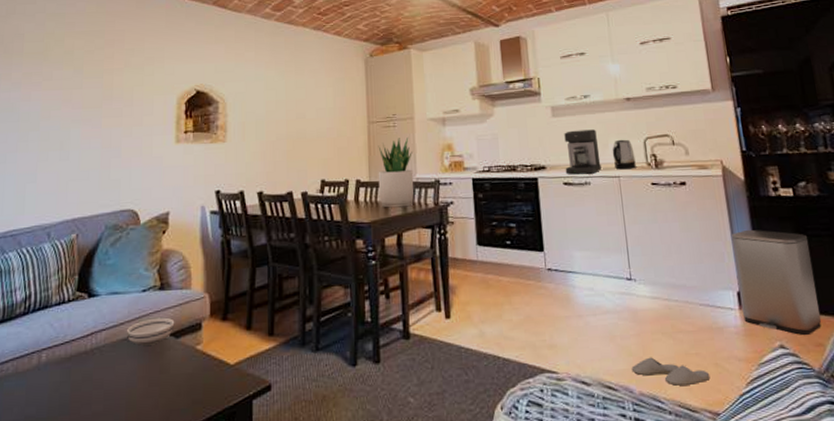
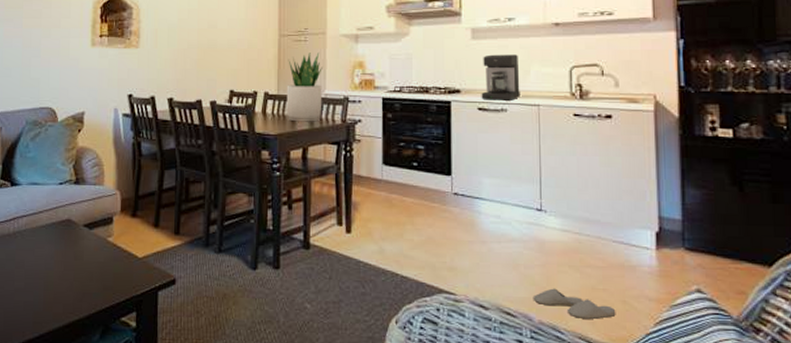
bowl: present [127,317,175,346] -> none [45,209,89,234]
kettle: present [612,139,636,170] -> none [533,66,559,98]
pedal bin: present [732,229,821,335] -> none [657,169,747,281]

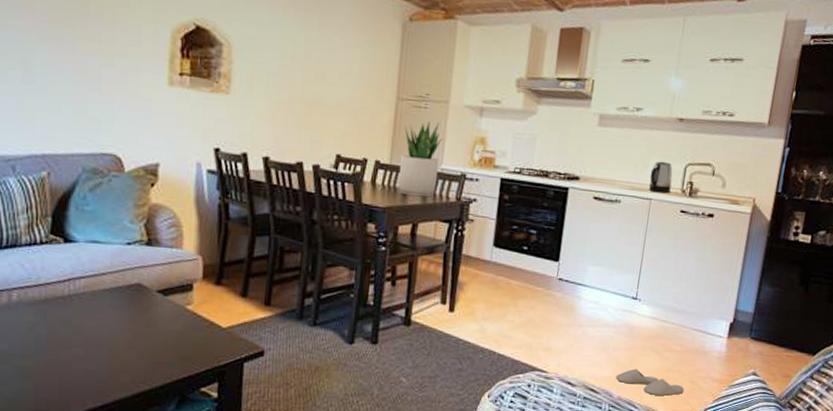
coffee maker: present [481,54,520,101] -> none [598,143,640,192]
kettle: none [533,66,559,98] -> present [648,161,673,193]

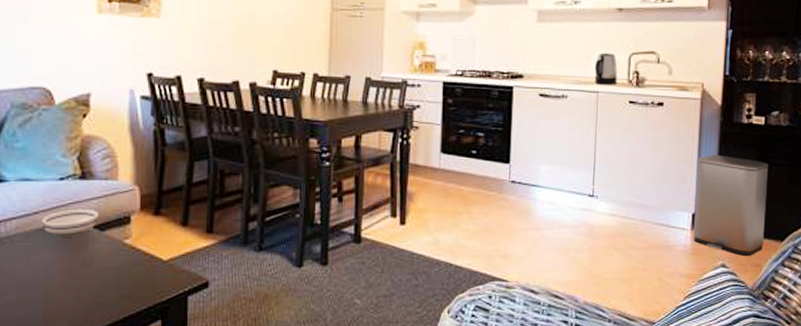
bowl: none [110,273,163,299] -> present [43,208,99,237]
planter: present [398,121,442,198] -> none [338,30,380,107]
slippers: present [615,369,685,397] -> none [579,270,652,298]
pedal bin: none [728,268,810,367] -> present [693,154,769,256]

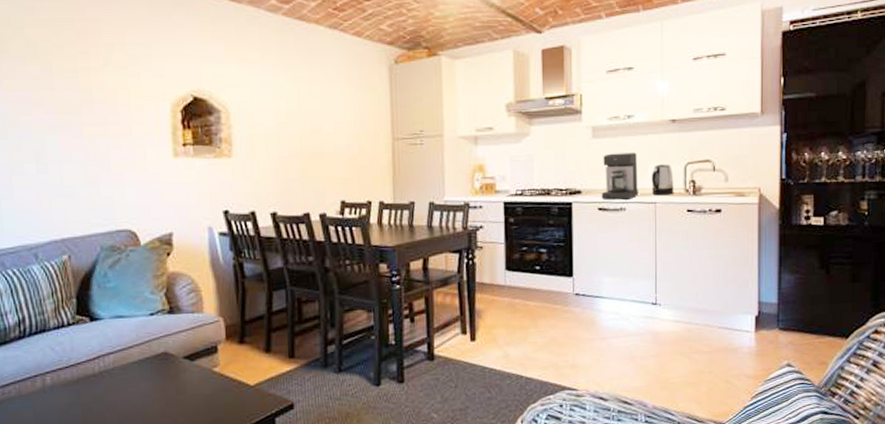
bowl: present [43,208,99,237] -> none [137,341,189,368]
coffee maker: none [543,38,582,87] -> present [601,152,638,200]
pedal bin: present [693,154,769,256] -> none [757,257,830,355]

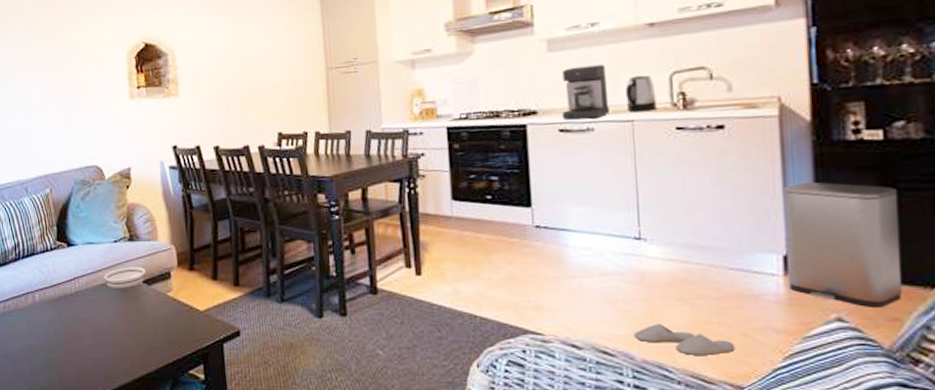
bowl: none [137,341,189,368] -> present [104,266,146,291]
slippers: none [647,375,719,401] -> present [633,323,735,356]
pedal bin: none [757,257,830,355] -> present [784,181,902,307]

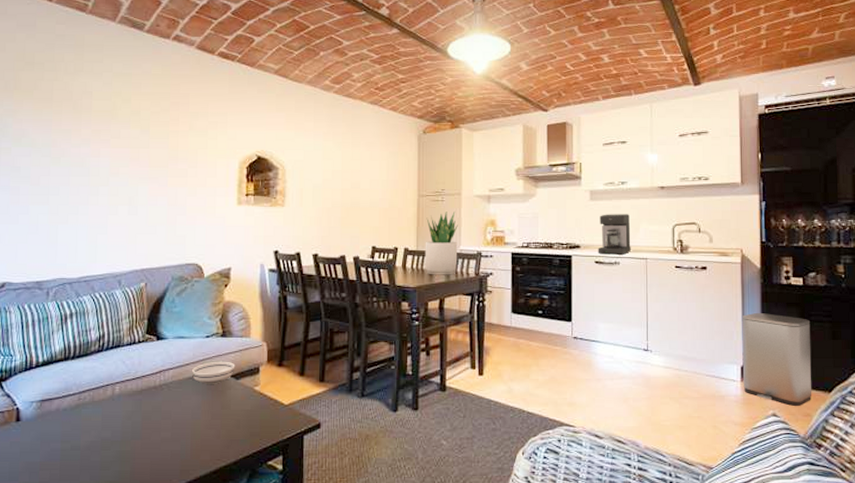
planter: none [338,83,380,161] -> present [425,212,458,275]
kettle: present [625,75,657,112] -> none [642,225,663,252]
slippers: present [633,323,735,356] -> none [640,418,708,444]

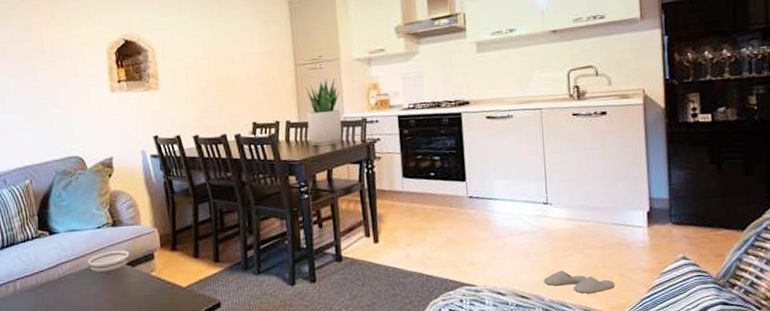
coffee maker: present [598,214,631,255] -> none [488,63,524,109]
slippers: none [640,418,708,444] -> present [543,270,615,294]
pedal bin: present [742,312,812,406] -> none [647,154,724,248]

